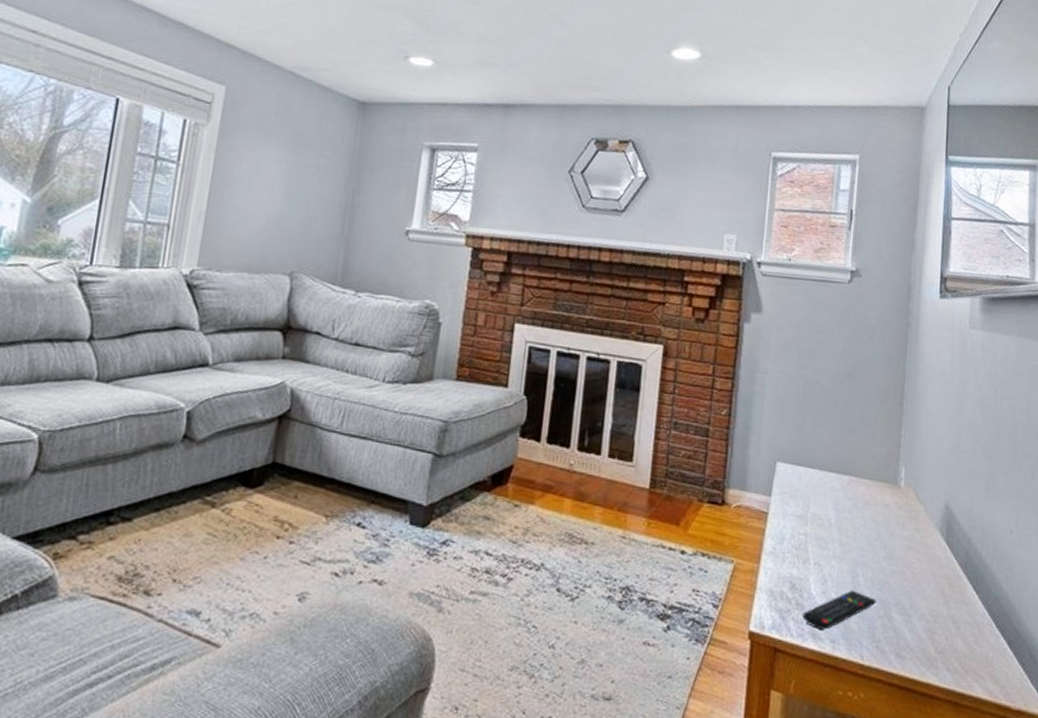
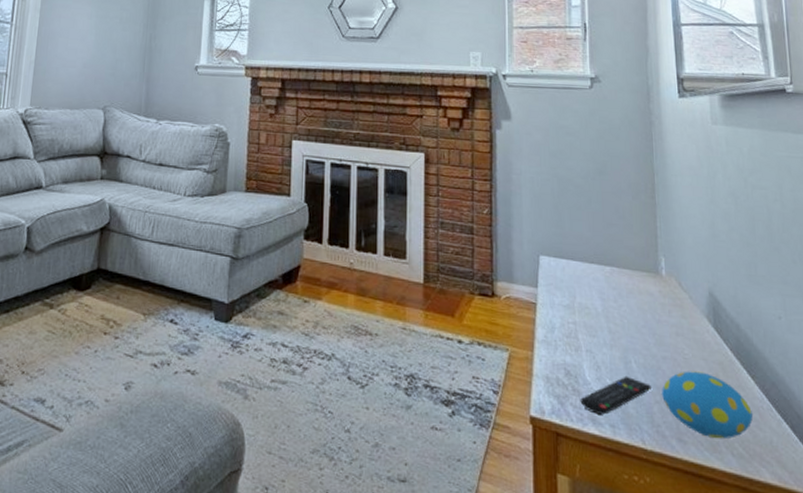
decorative egg: none [885,585,974,655] -> present [661,371,754,439]

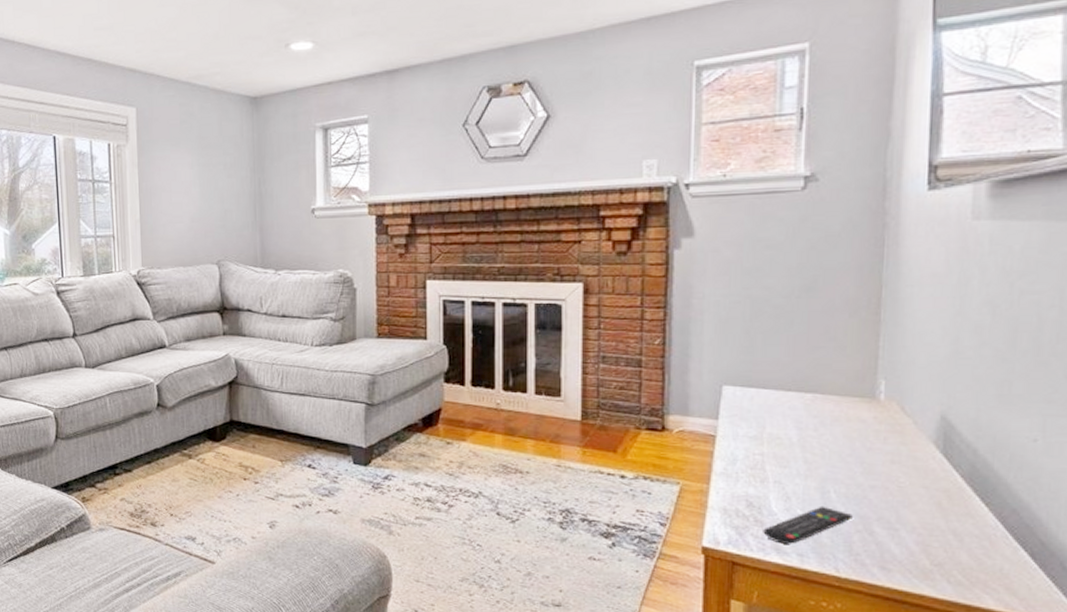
decorative egg: present [661,371,754,439] -> none [864,499,982,567]

